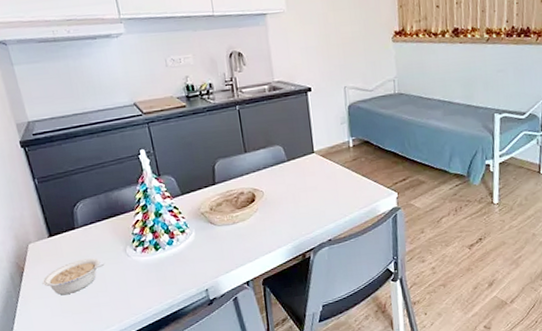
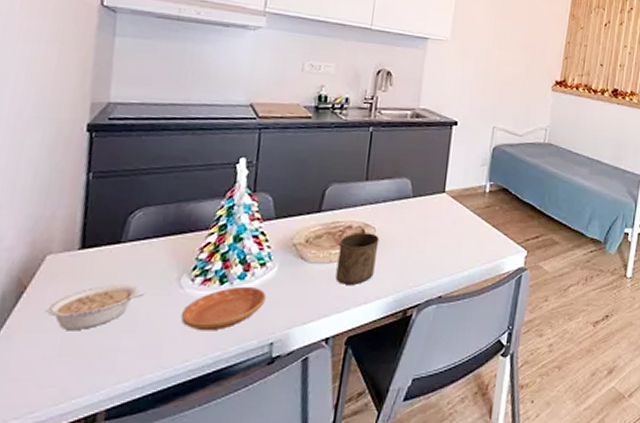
saucer: none [135,249,193,286] -> present [181,286,266,331]
cup: none [237,195,271,239] -> present [335,232,380,284]

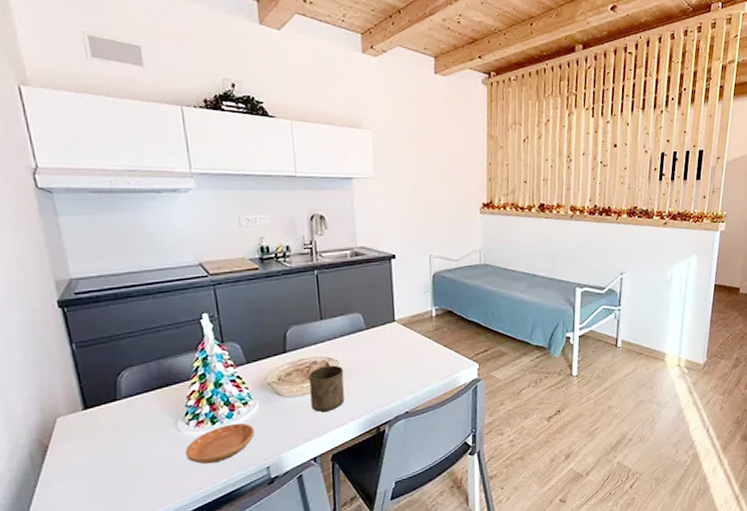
legume: present [46,284,145,329] -> none [71,433,150,476]

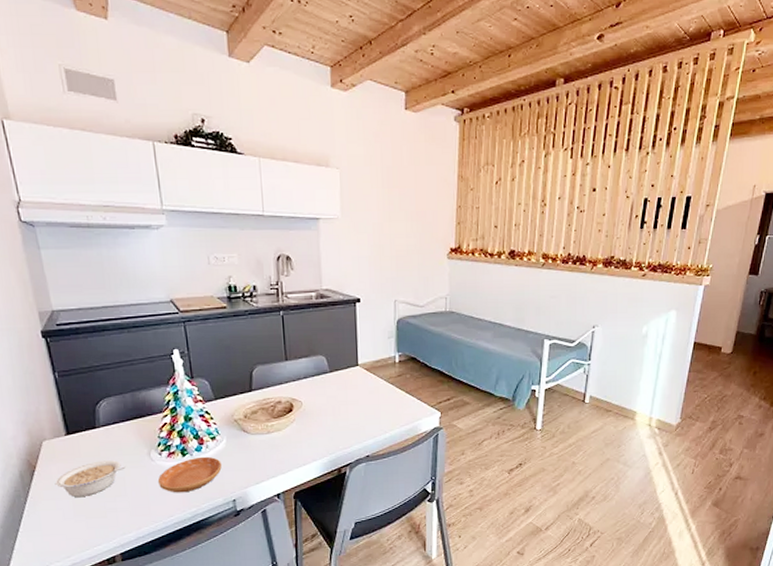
legume: none [71,433,150,476] -> present [56,460,126,497]
cup: present [309,365,345,412] -> none [273,406,307,450]

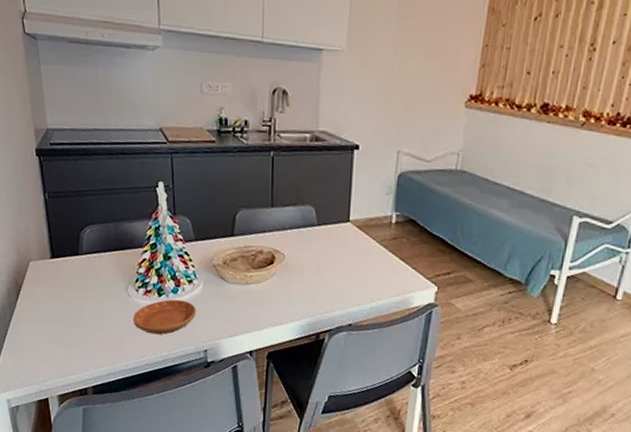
legume: present [56,460,126,497] -> none [39,289,103,323]

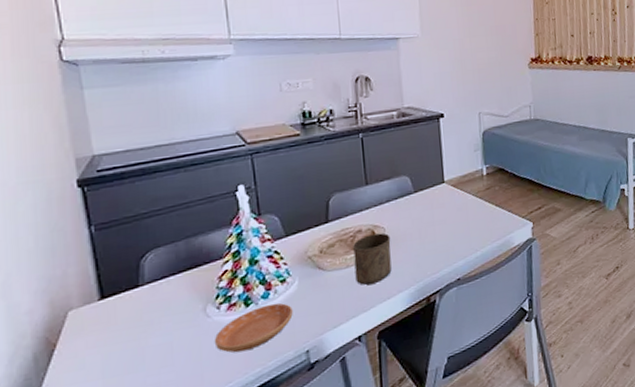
cup: none [253,257,289,306] -> present [353,232,392,285]

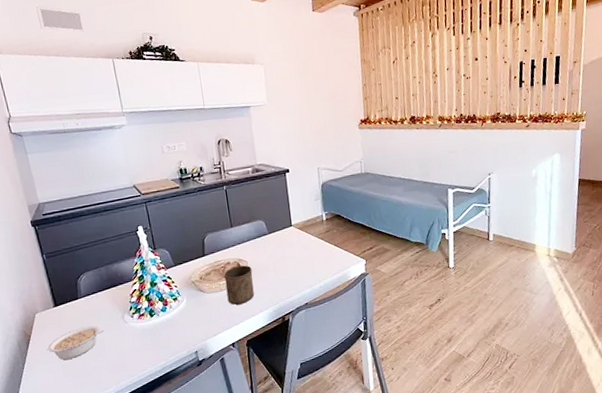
legume: none [82,322,174,377] -> present [47,325,104,360]
saucer: present [215,303,293,353] -> none [132,315,184,350]

